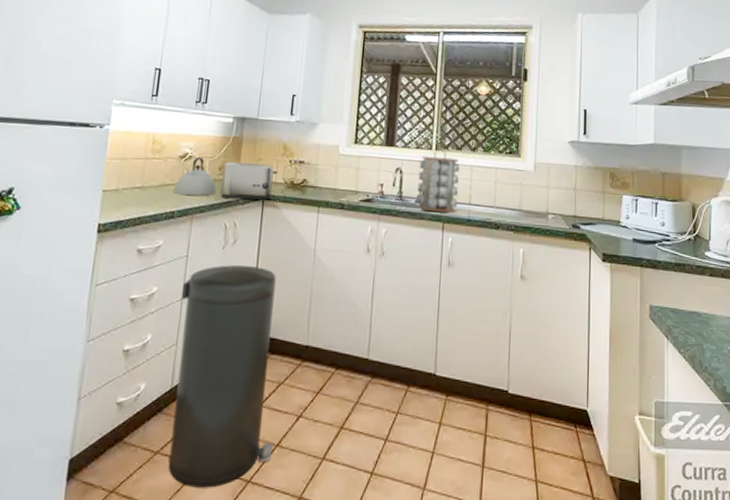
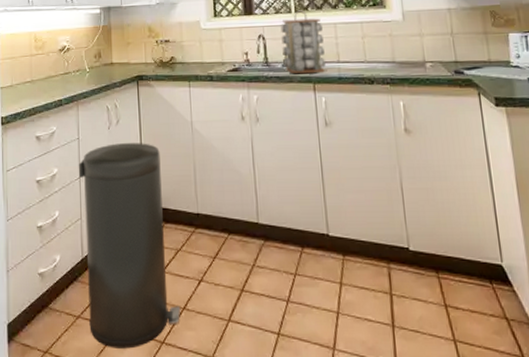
kettle: present [173,157,217,197] -> none [58,48,95,85]
toaster: present [220,161,278,201] -> none [98,47,147,83]

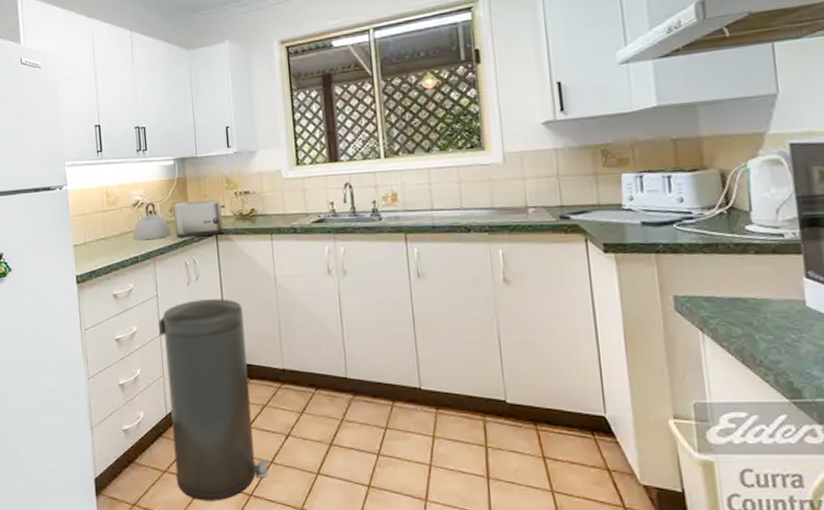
kettle: none [58,48,95,85] -> present [133,202,172,241]
toaster: none [98,47,147,83] -> present [173,199,226,238]
spice rack: present [280,10,326,74] -> none [369,155,418,224]

